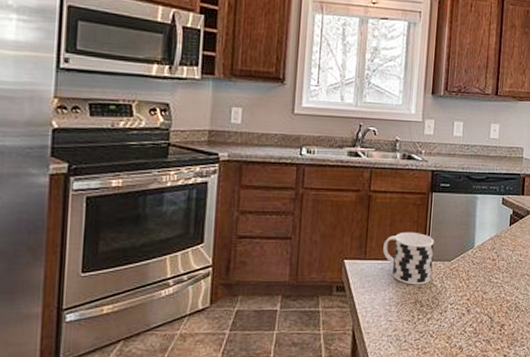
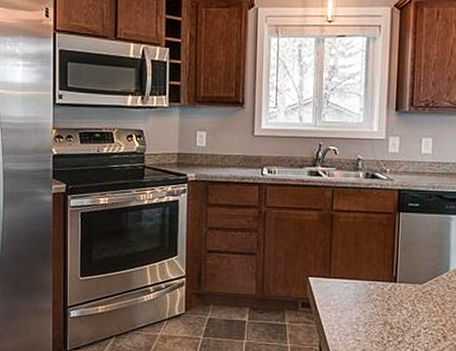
cup: present [383,232,434,285] -> none [348,252,403,307]

